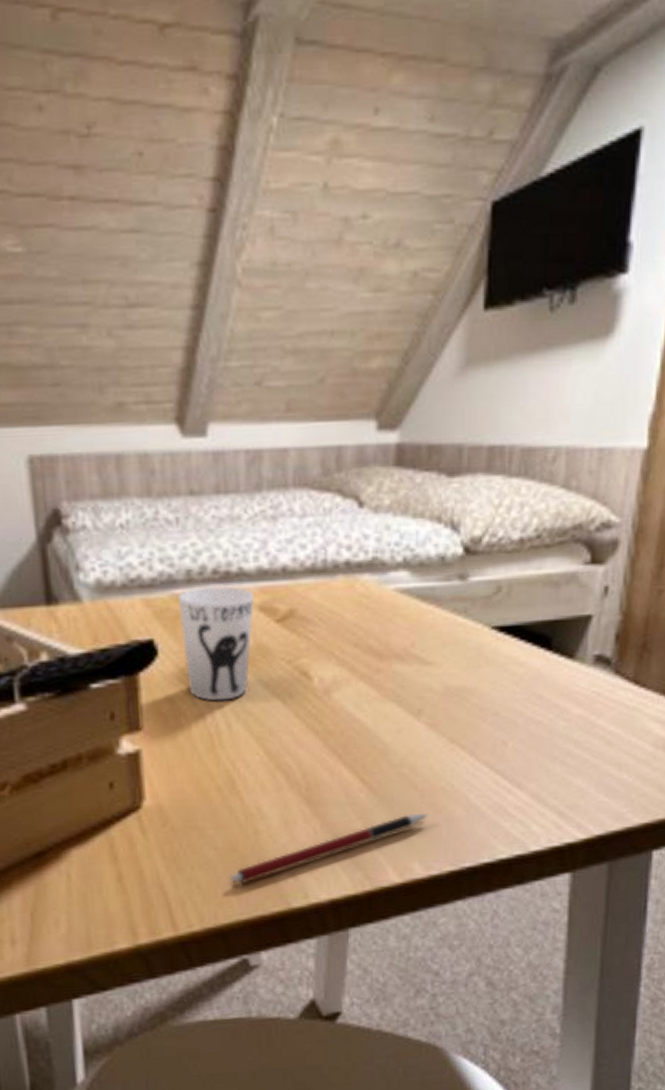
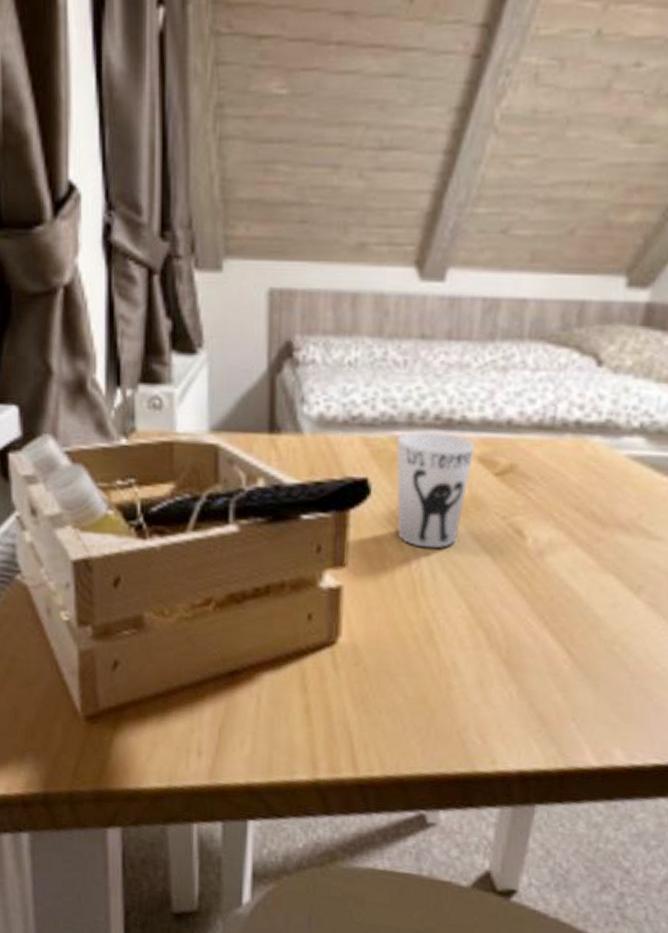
pen: present [230,813,427,884] -> none [417,695,636,737]

